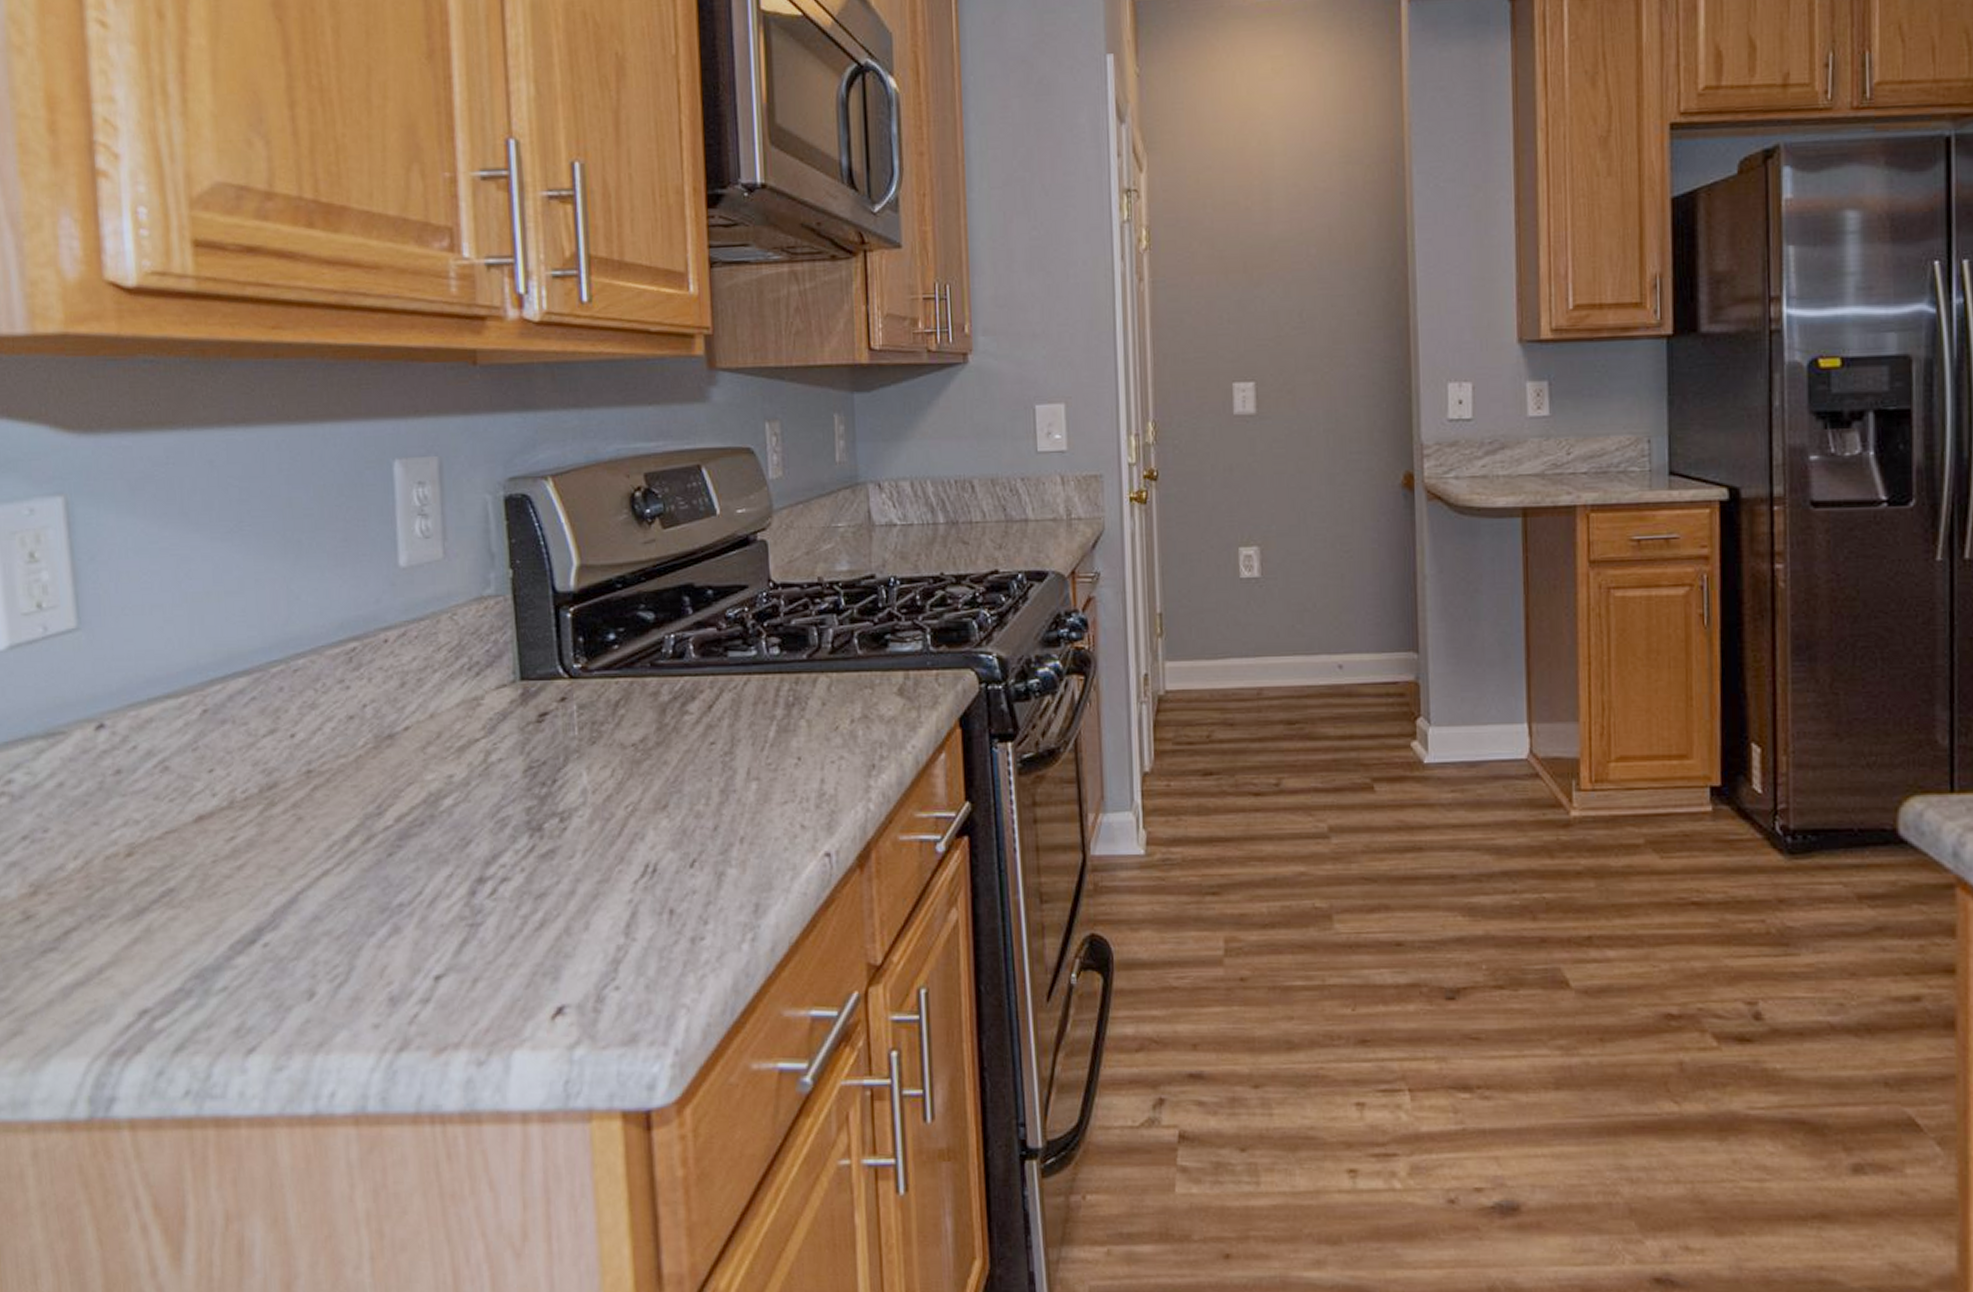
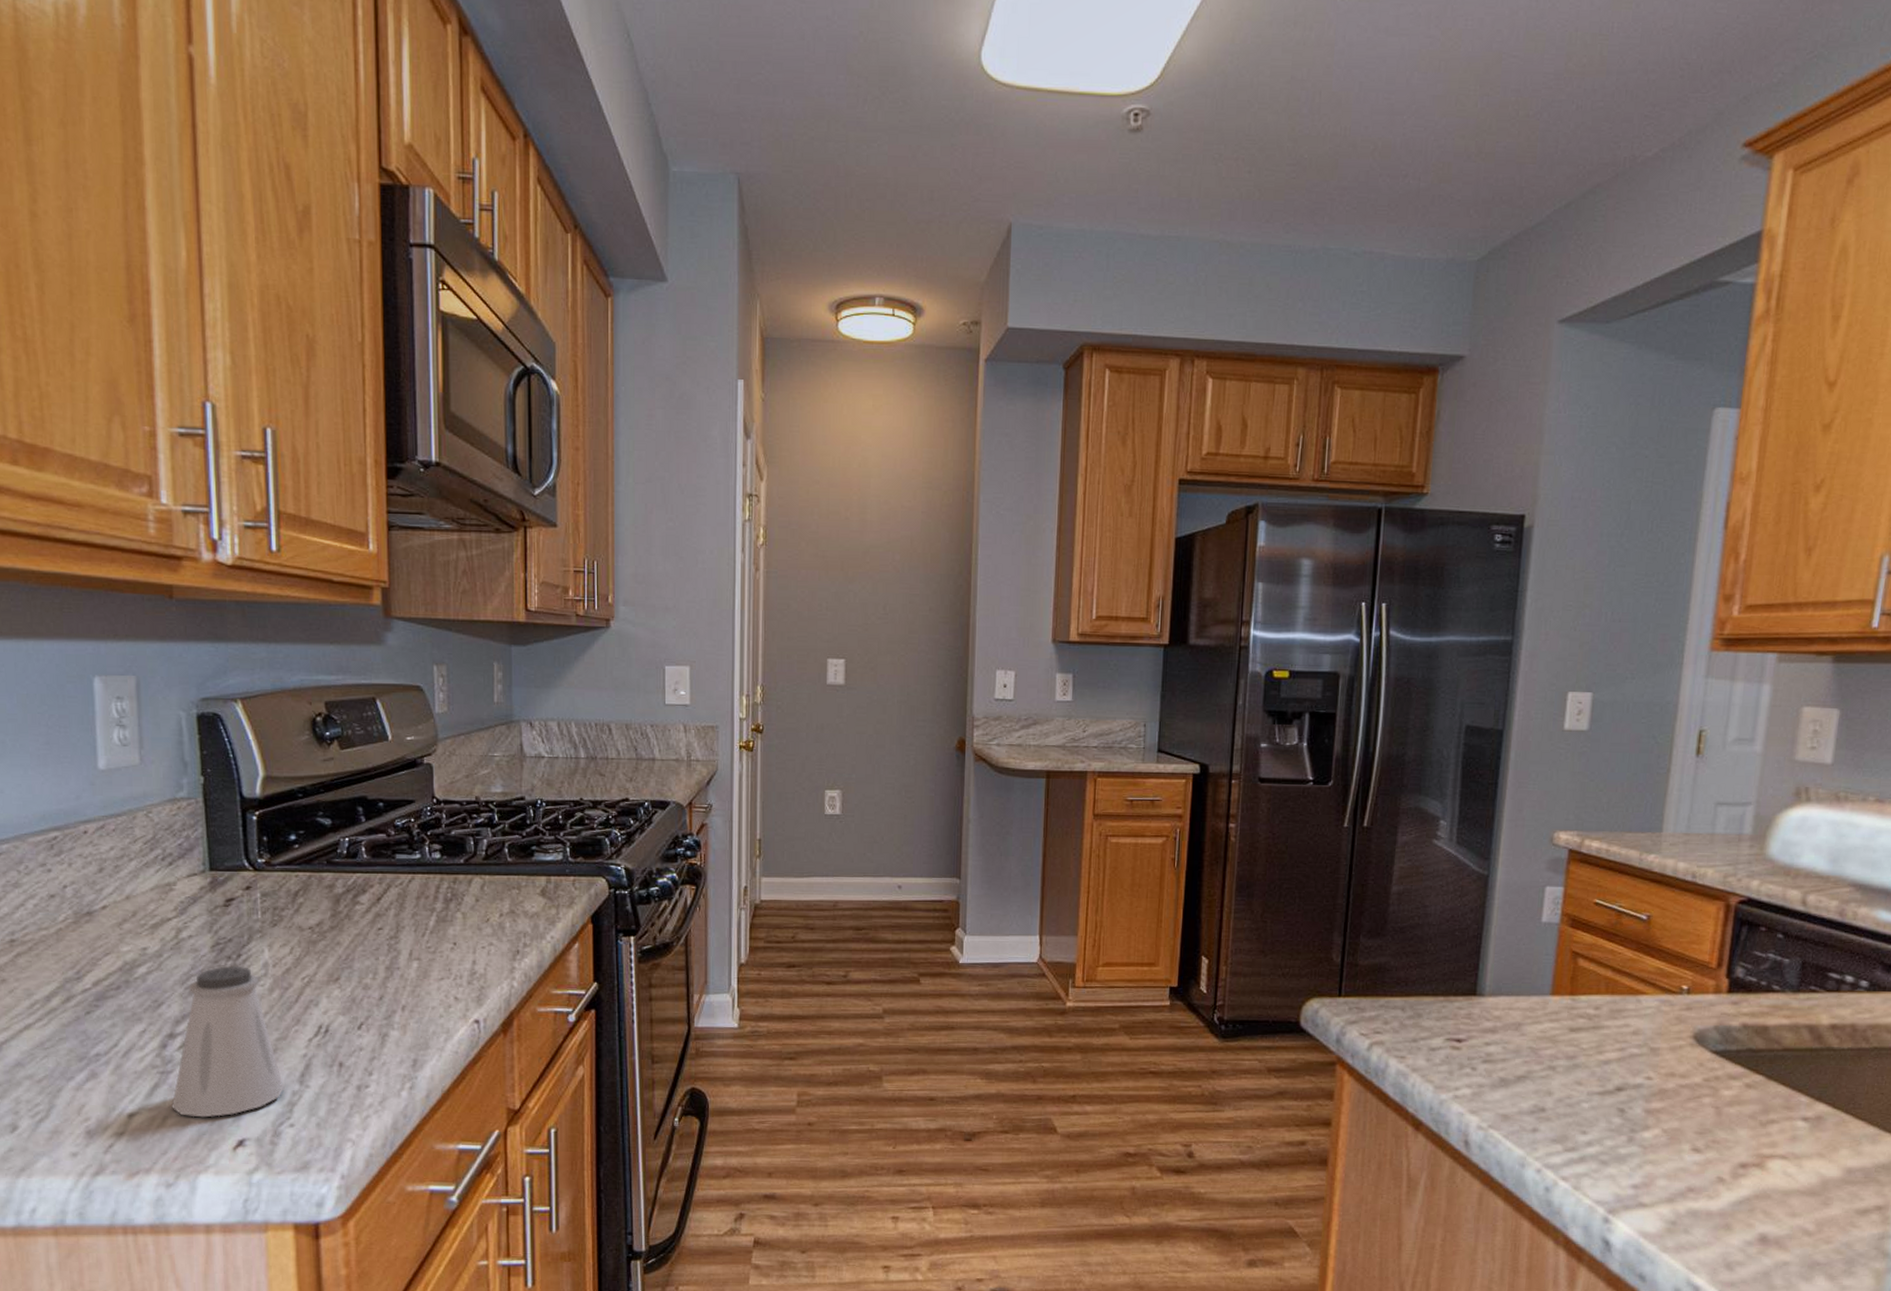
saltshaker: none [482,793,608,980] -> present [171,965,285,1118]

